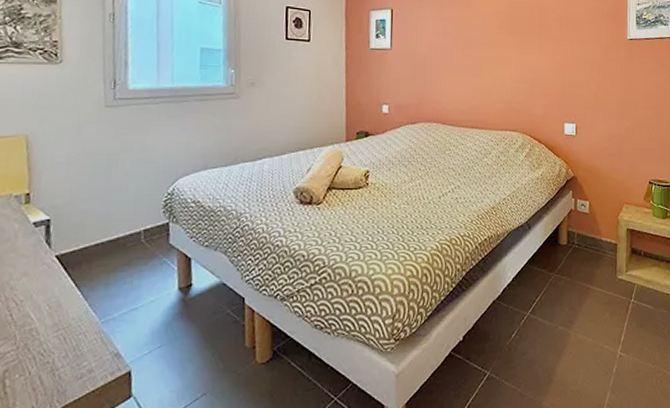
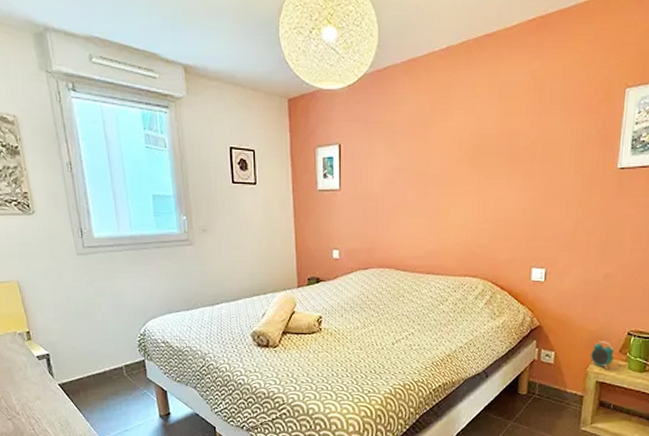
alarm clock: none [620,190,640,217] -> present [591,341,614,370]

